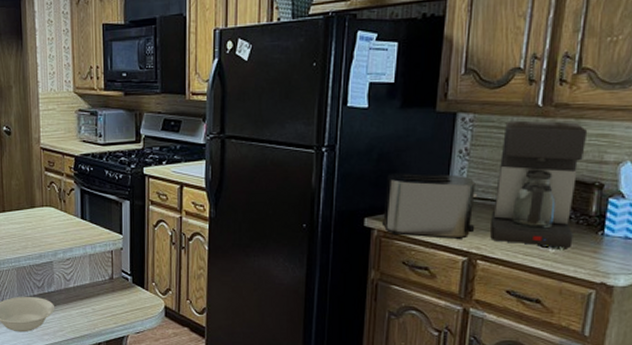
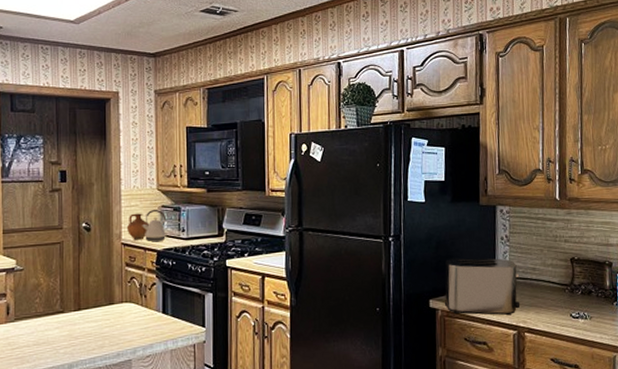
ceramic jug: none [46,117,66,145] -> present [127,213,149,241]
kettle: none [60,113,84,148] -> present [142,209,167,243]
coffee maker: present [490,120,588,248] -> none [532,211,596,318]

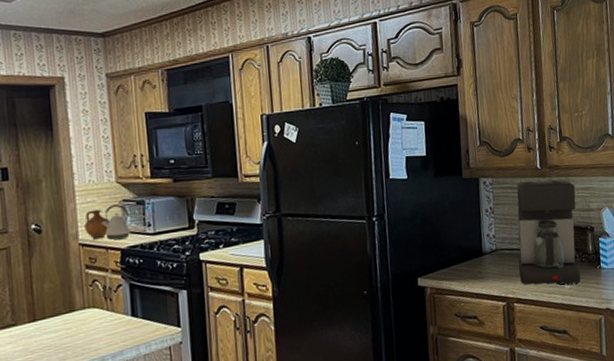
toaster: present [444,257,521,316] -> none [431,231,508,291]
coffee maker: none [532,211,596,318] -> present [516,179,581,285]

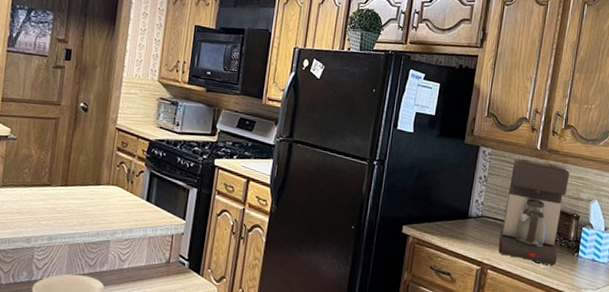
ceramic jug: present [84,209,109,240] -> none [123,101,145,128]
kettle: present [101,204,131,241] -> none [138,100,163,133]

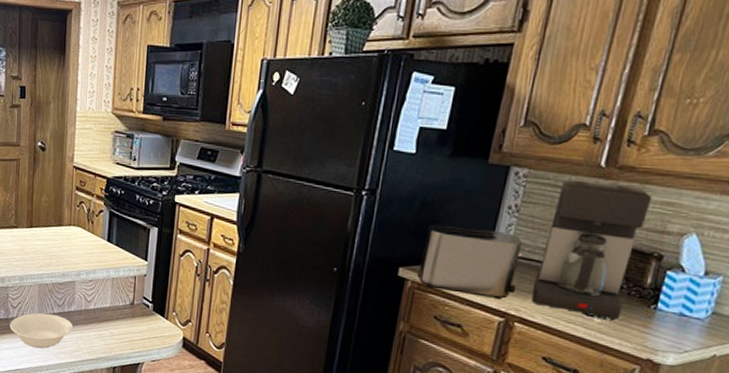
toaster: none [416,189,492,252] -> present [416,223,524,300]

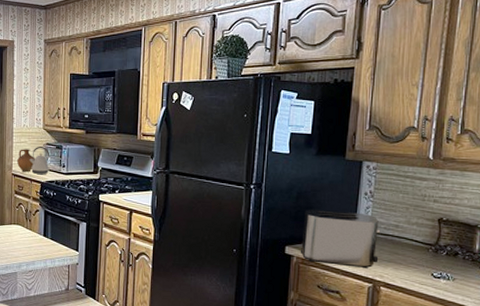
ceramic jug: none [80,136,101,165] -> present [17,149,35,172]
kettle: none [94,134,118,169] -> present [29,146,50,175]
coffee maker: present [531,179,653,319] -> none [391,170,471,280]

